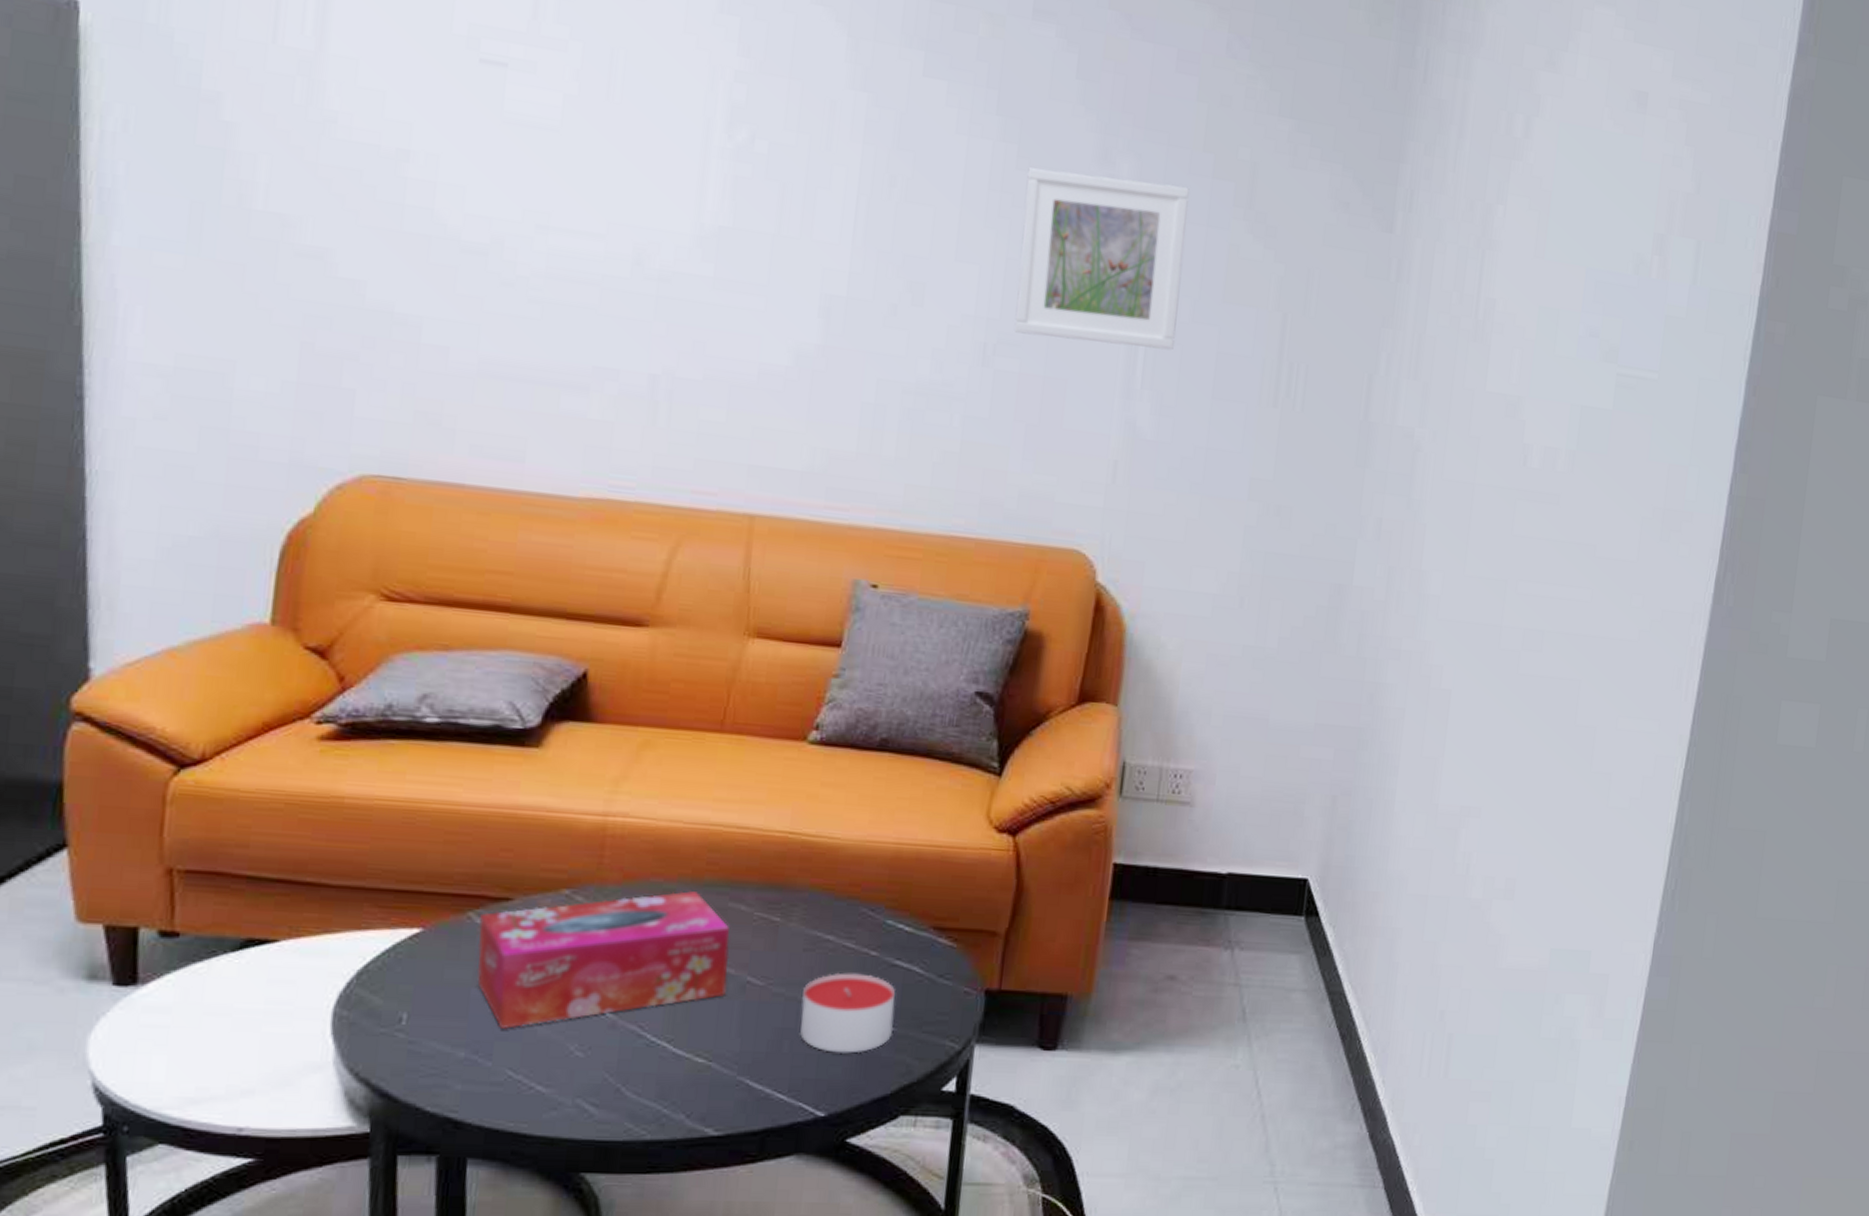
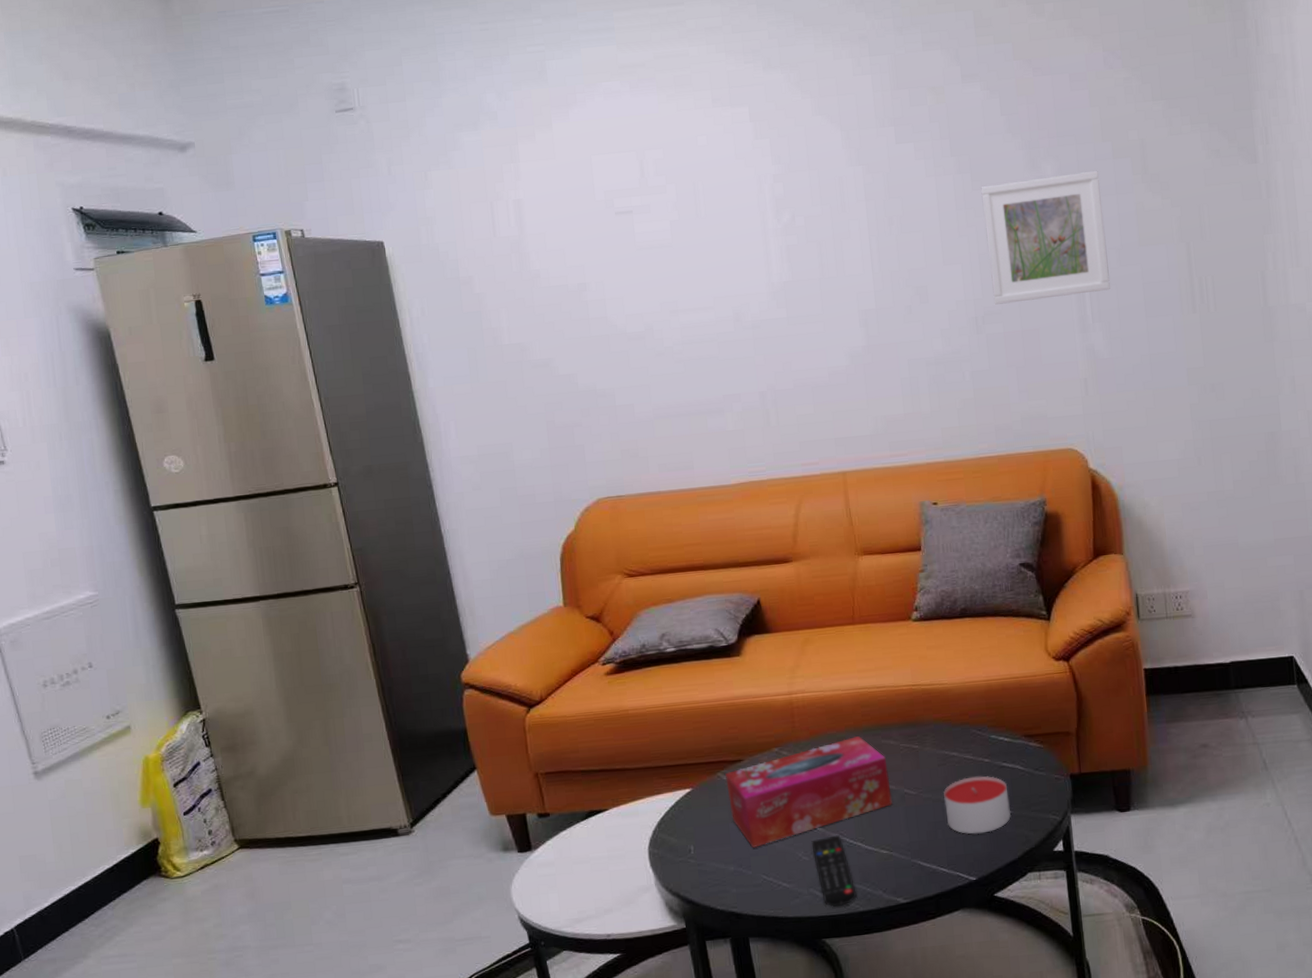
remote control: none [592,1027,646,1129] -> present [811,835,857,907]

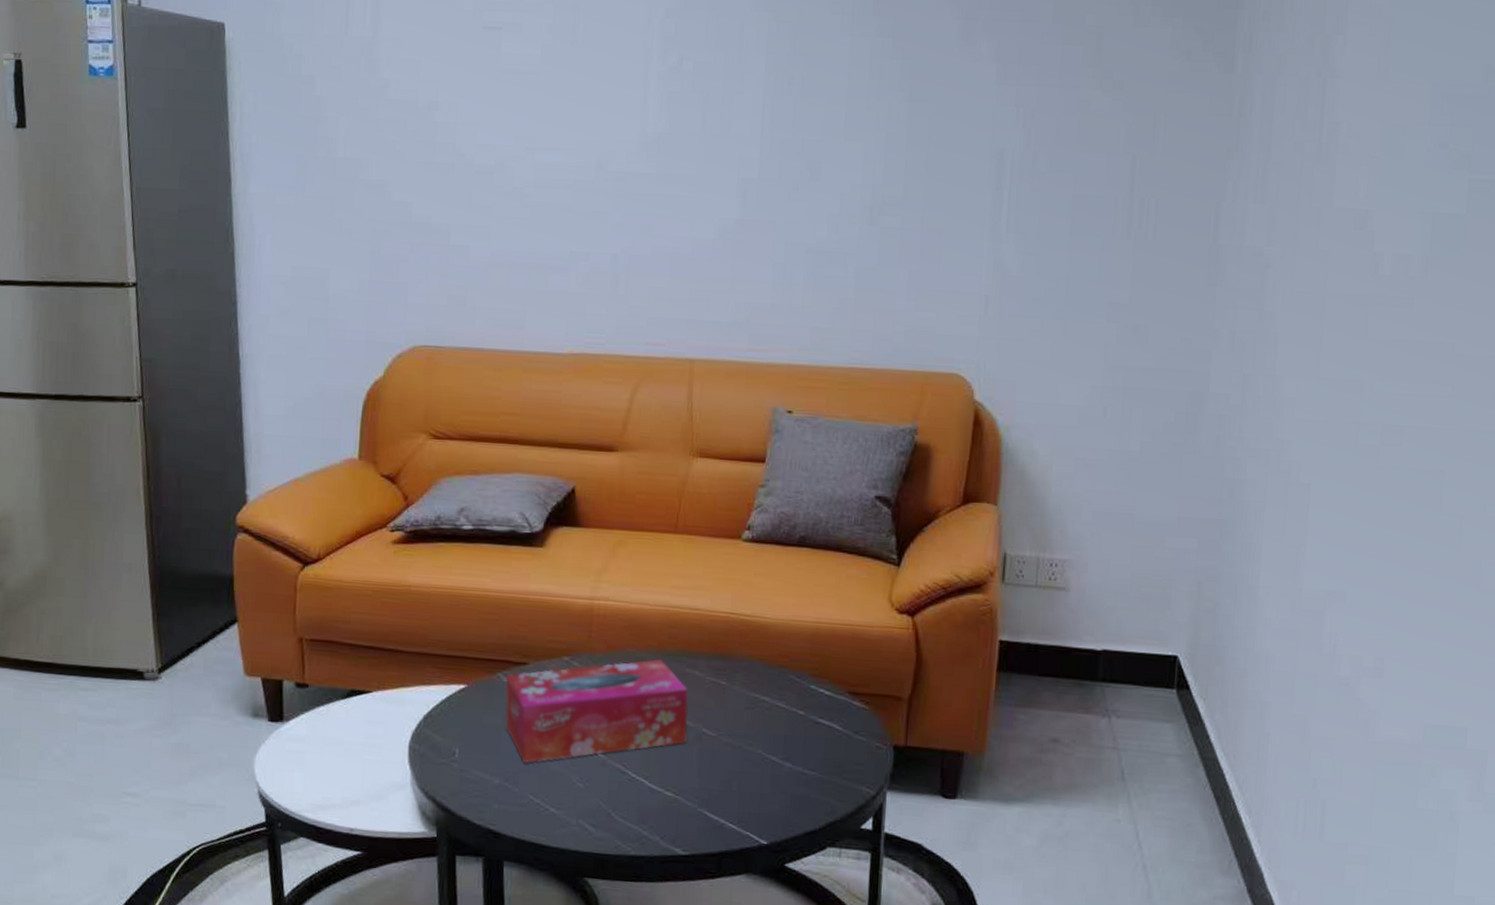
remote control: present [811,835,857,907] -> none [589,765,630,845]
candle: present [944,776,1012,834] -> none [744,727,820,794]
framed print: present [981,171,1110,305] -> none [895,55,1042,197]

